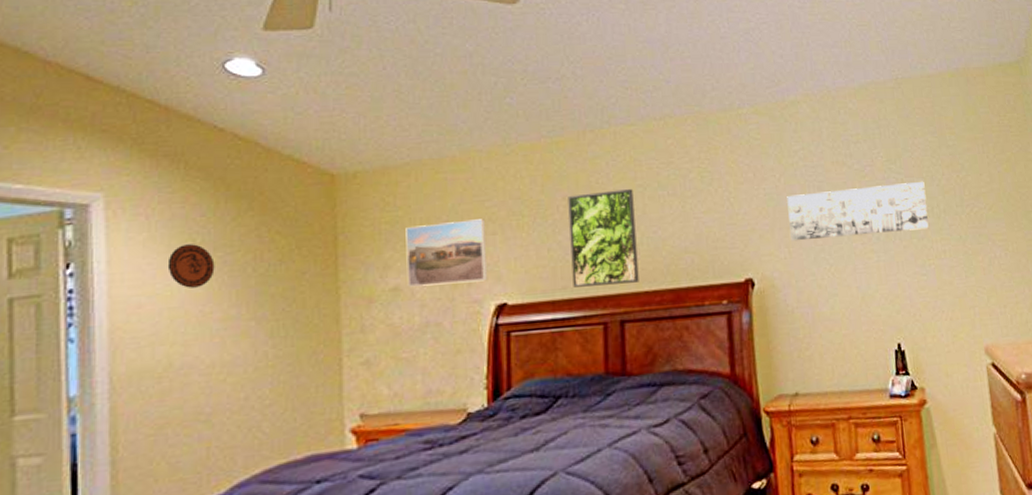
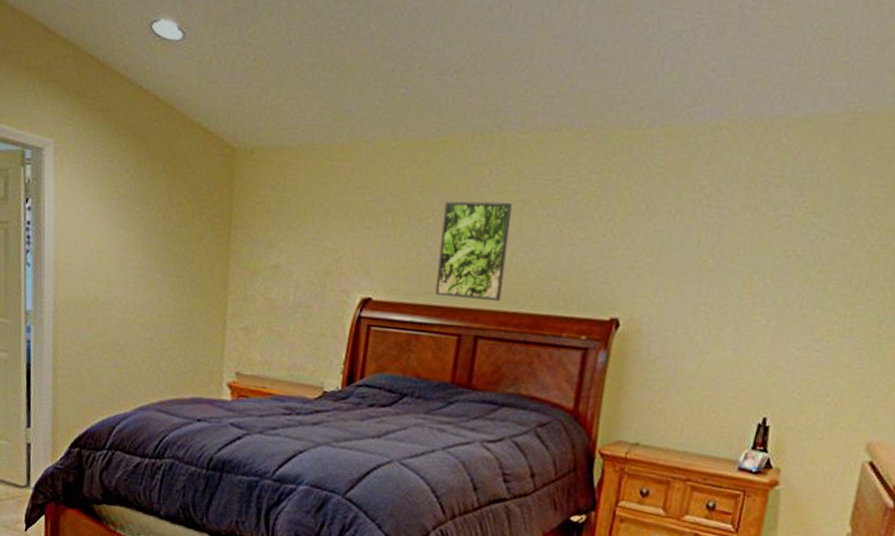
decorative plate: present [167,244,215,288] -> none [98,196,134,236]
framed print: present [405,219,488,287] -> none [286,209,362,274]
wall art: present [787,181,929,242] -> none [671,236,852,301]

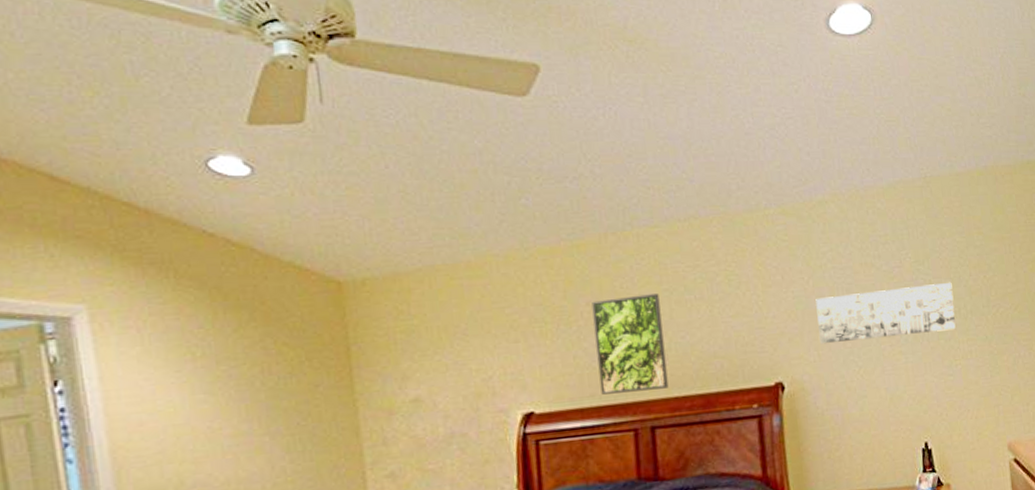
wall art: none [671,236,852,301] -> present [815,282,956,345]

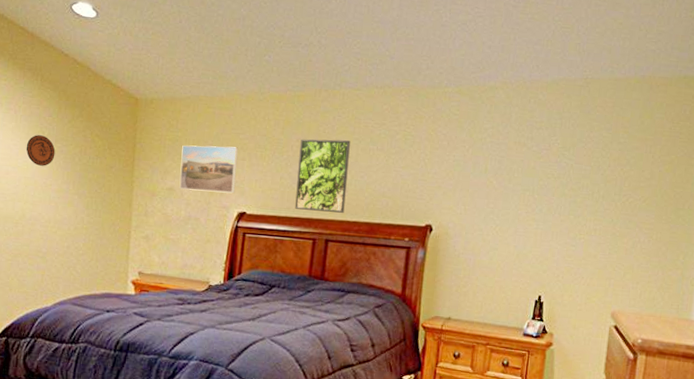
decorative plate: none [167,358,220,404] -> present [26,135,55,166]
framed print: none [422,326,513,398] -> present [179,145,238,194]
wall art: present [815,282,956,345] -> none [468,164,591,209]

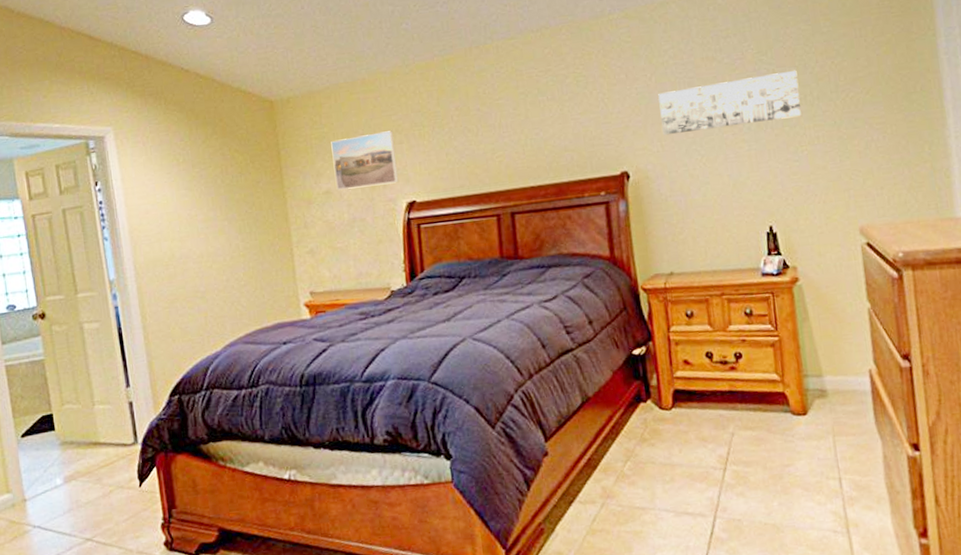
decorative plate: present [26,135,55,166] -> none [162,163,195,197]
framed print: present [295,139,350,213] -> none [460,97,526,186]
wall art: none [468,164,591,209] -> present [658,70,802,136]

